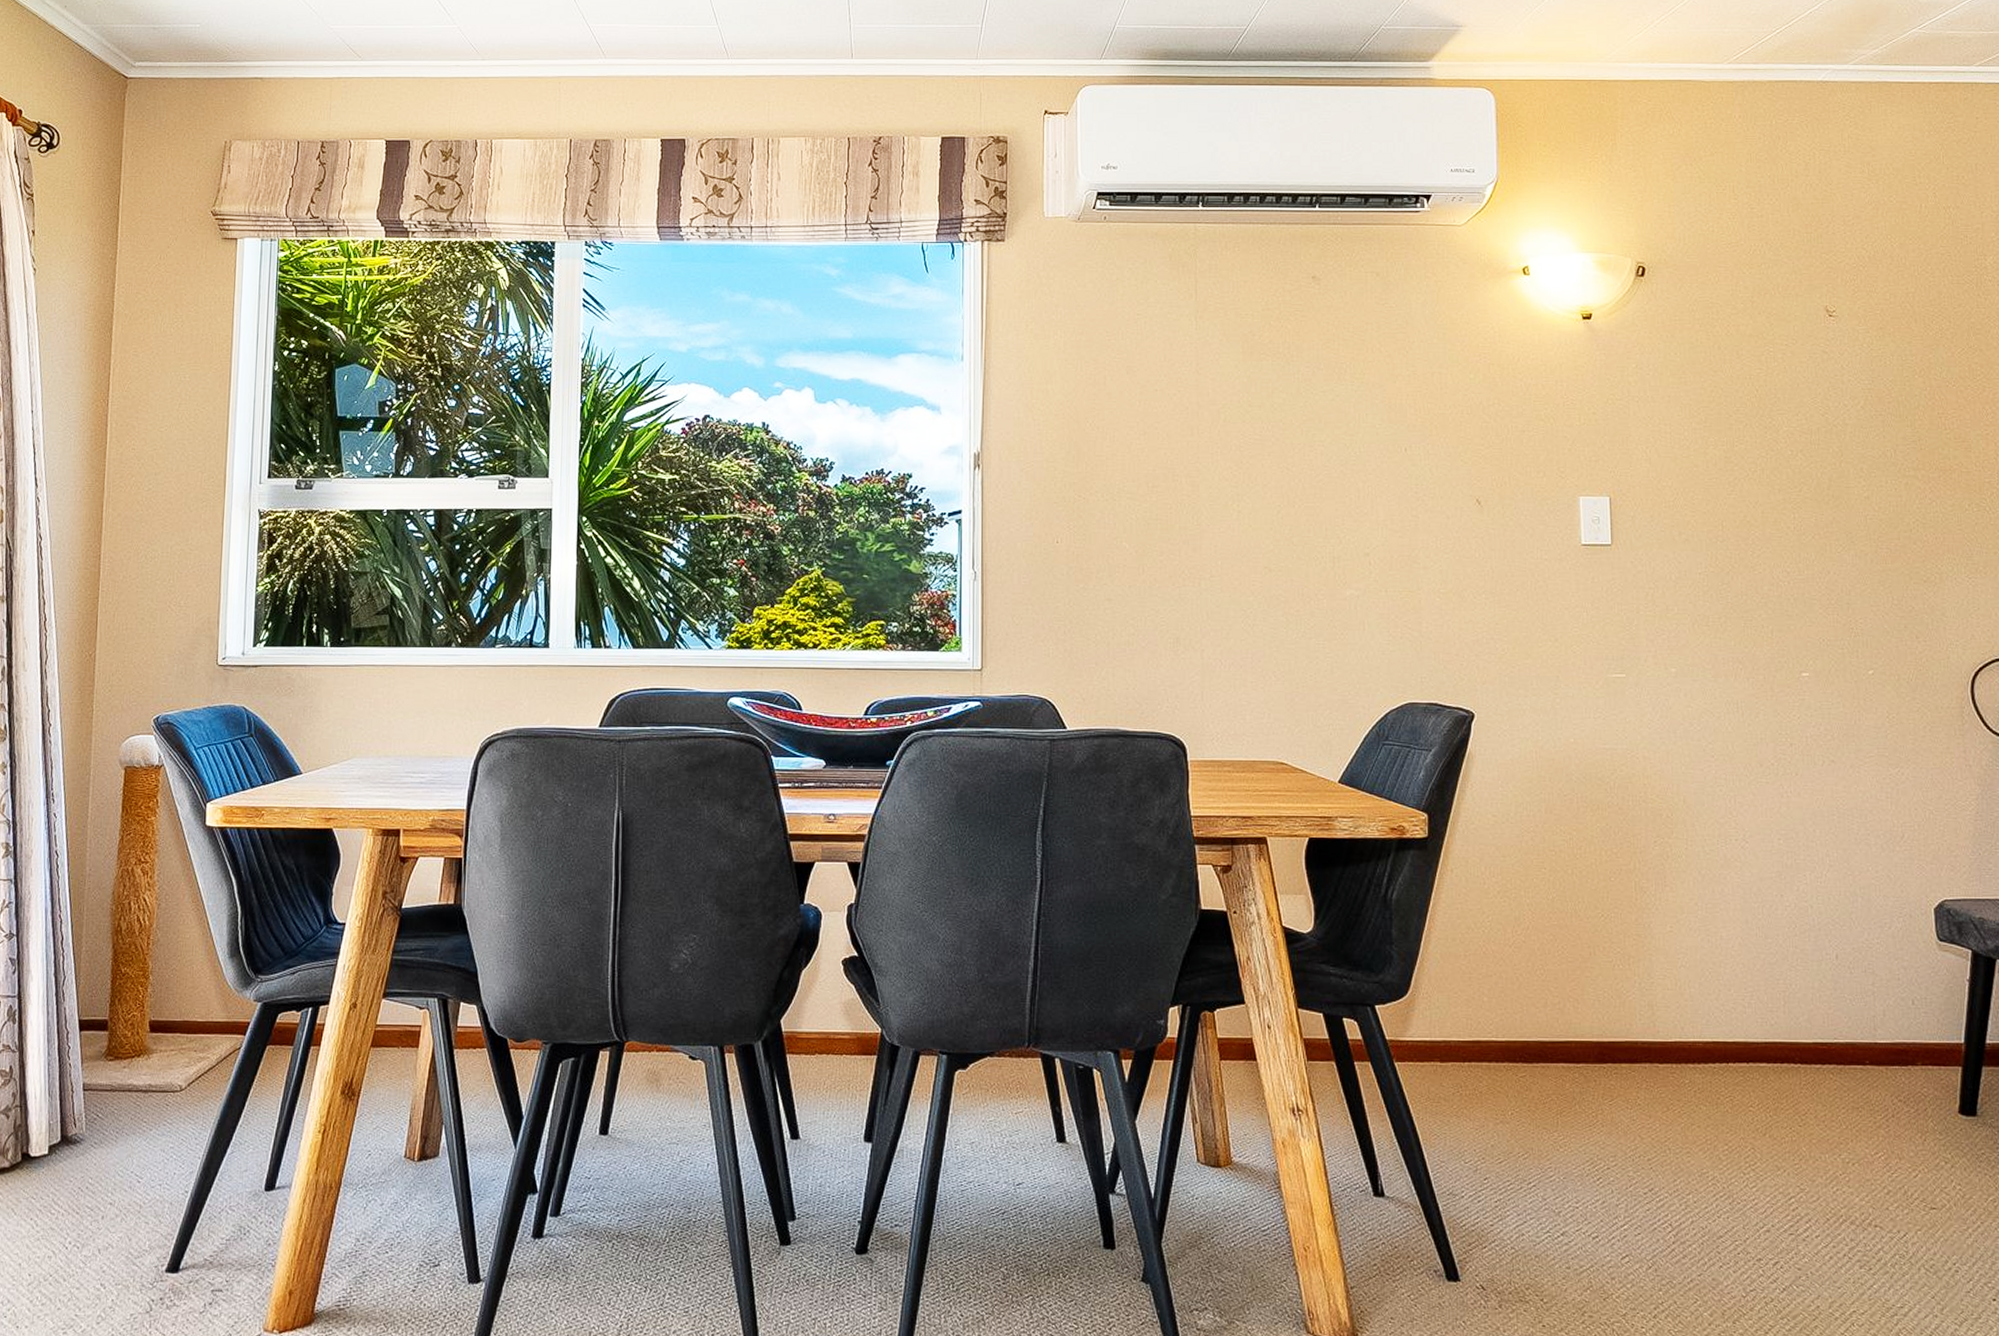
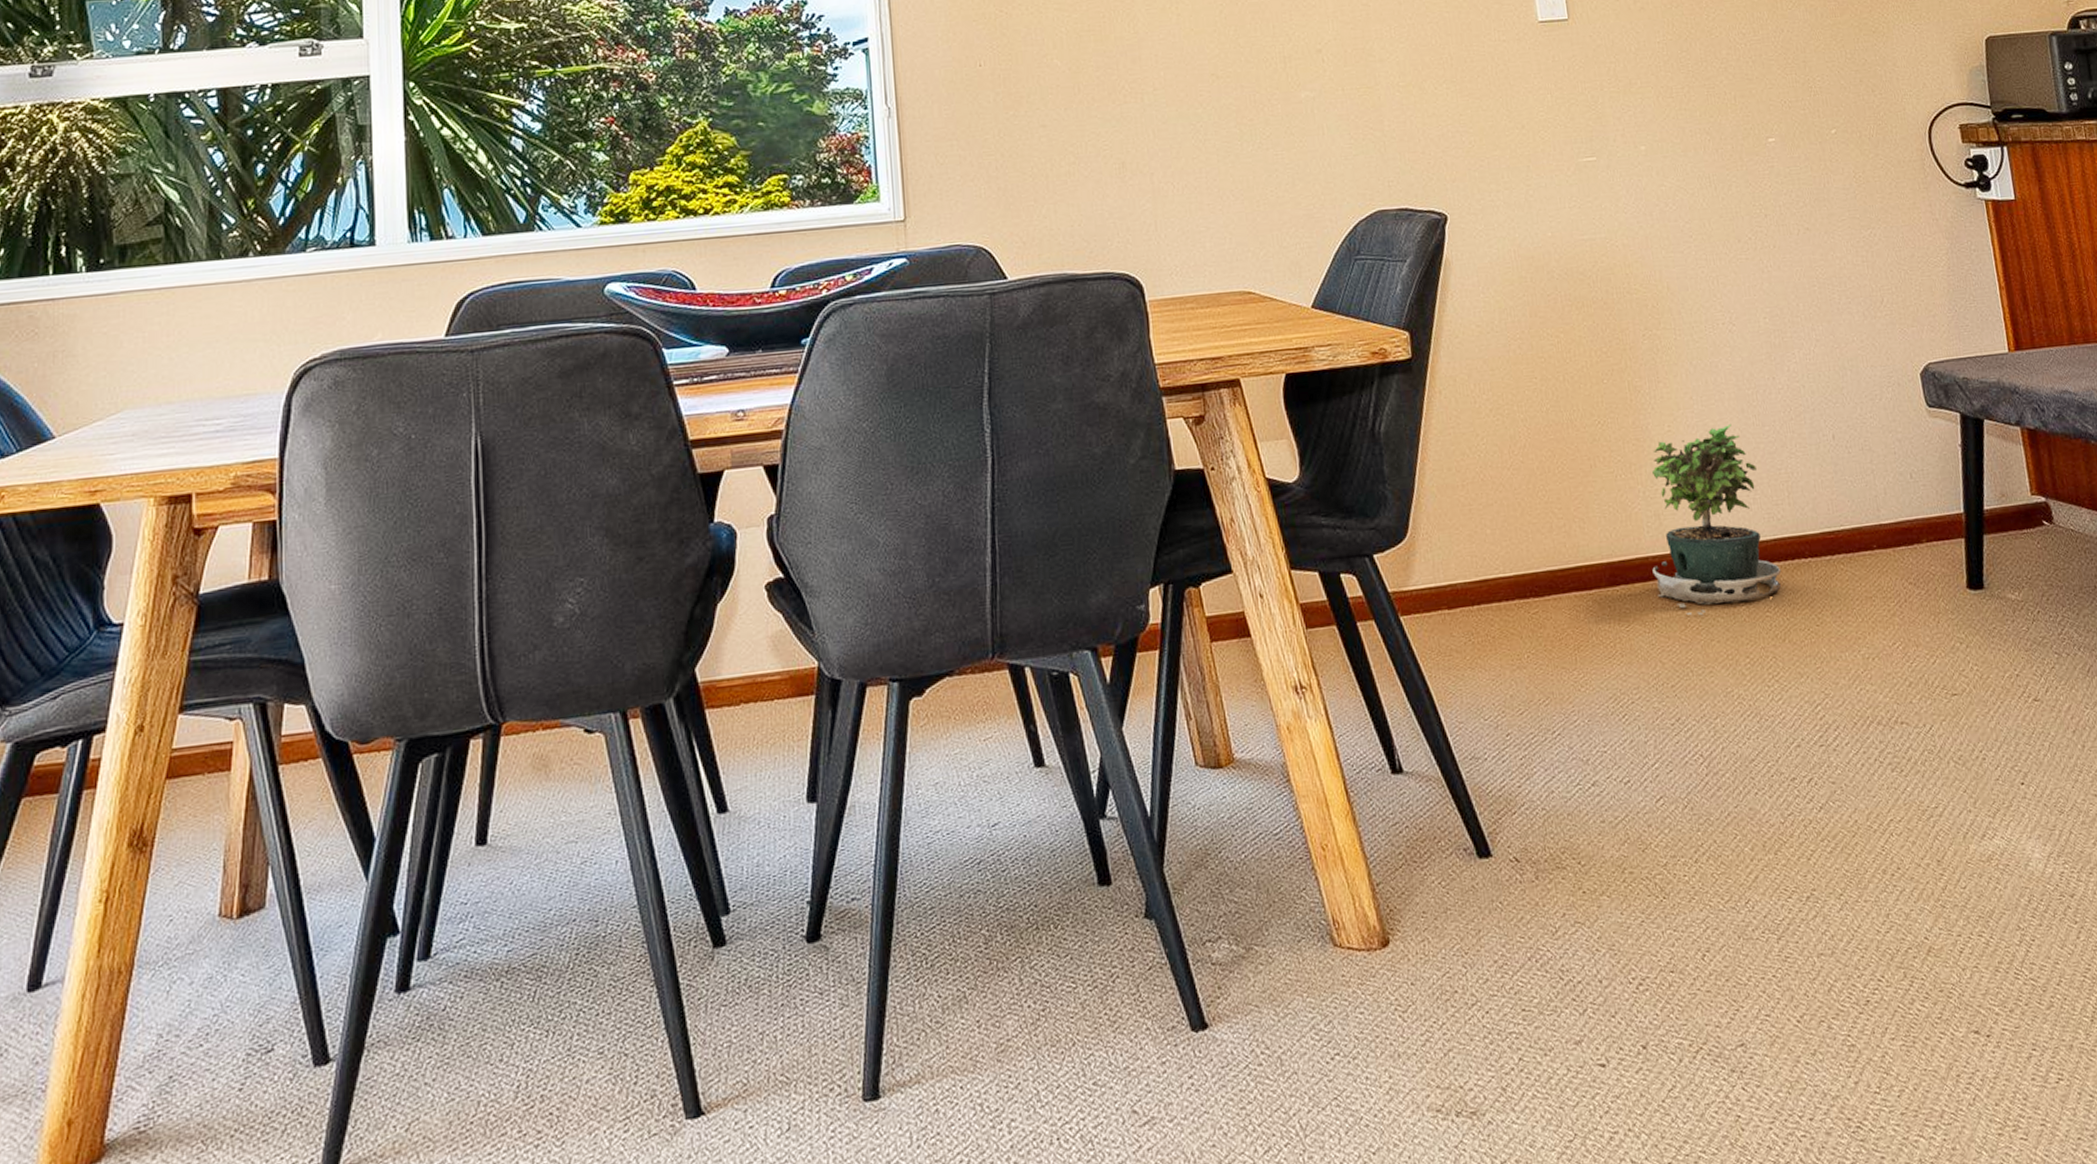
potted plant: none [1640,932,1769,1101] -> present [1652,423,1782,616]

